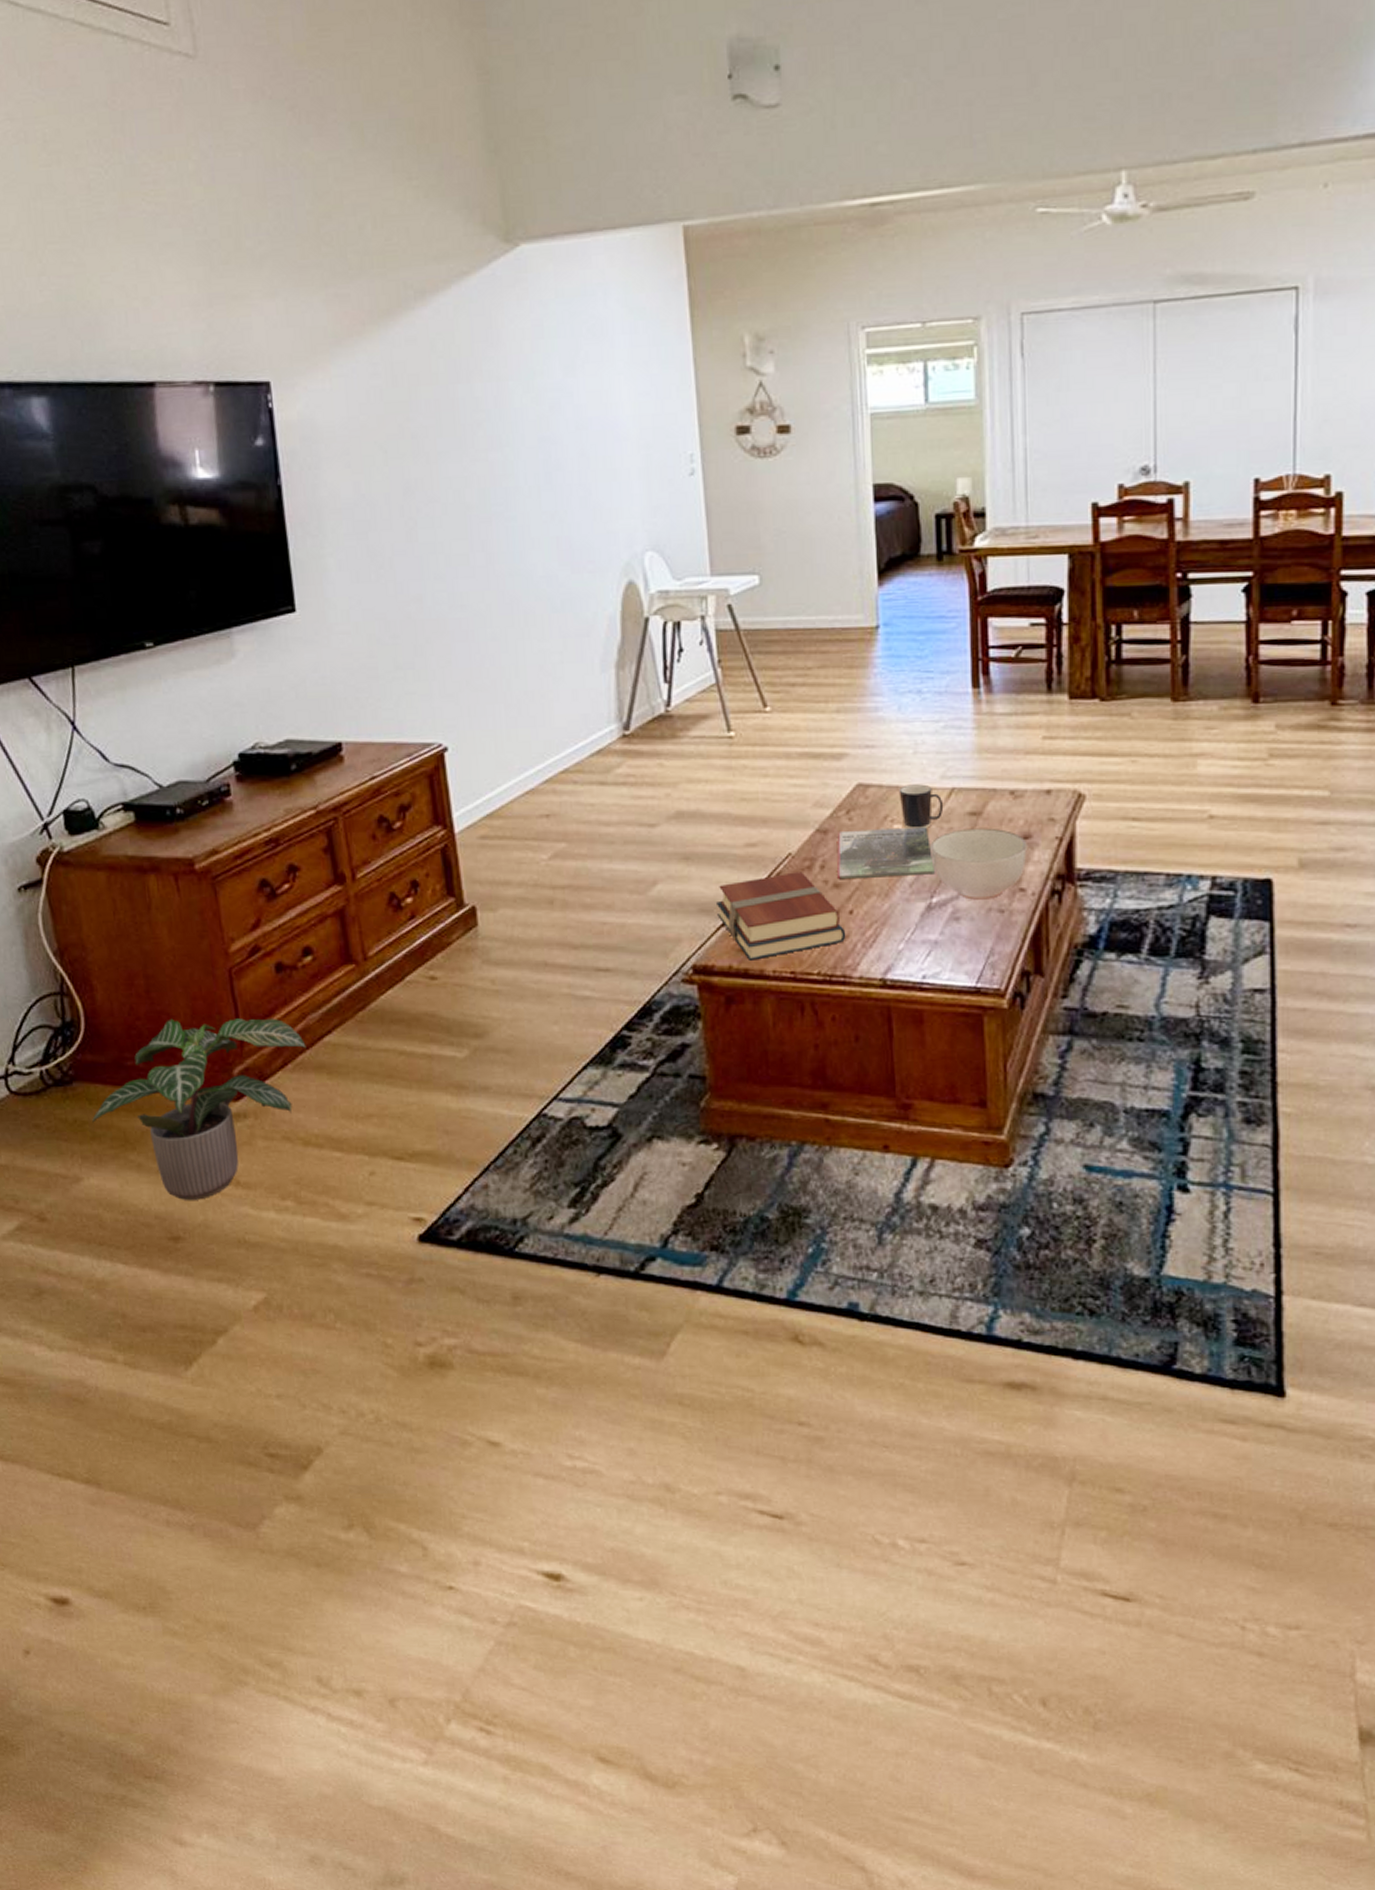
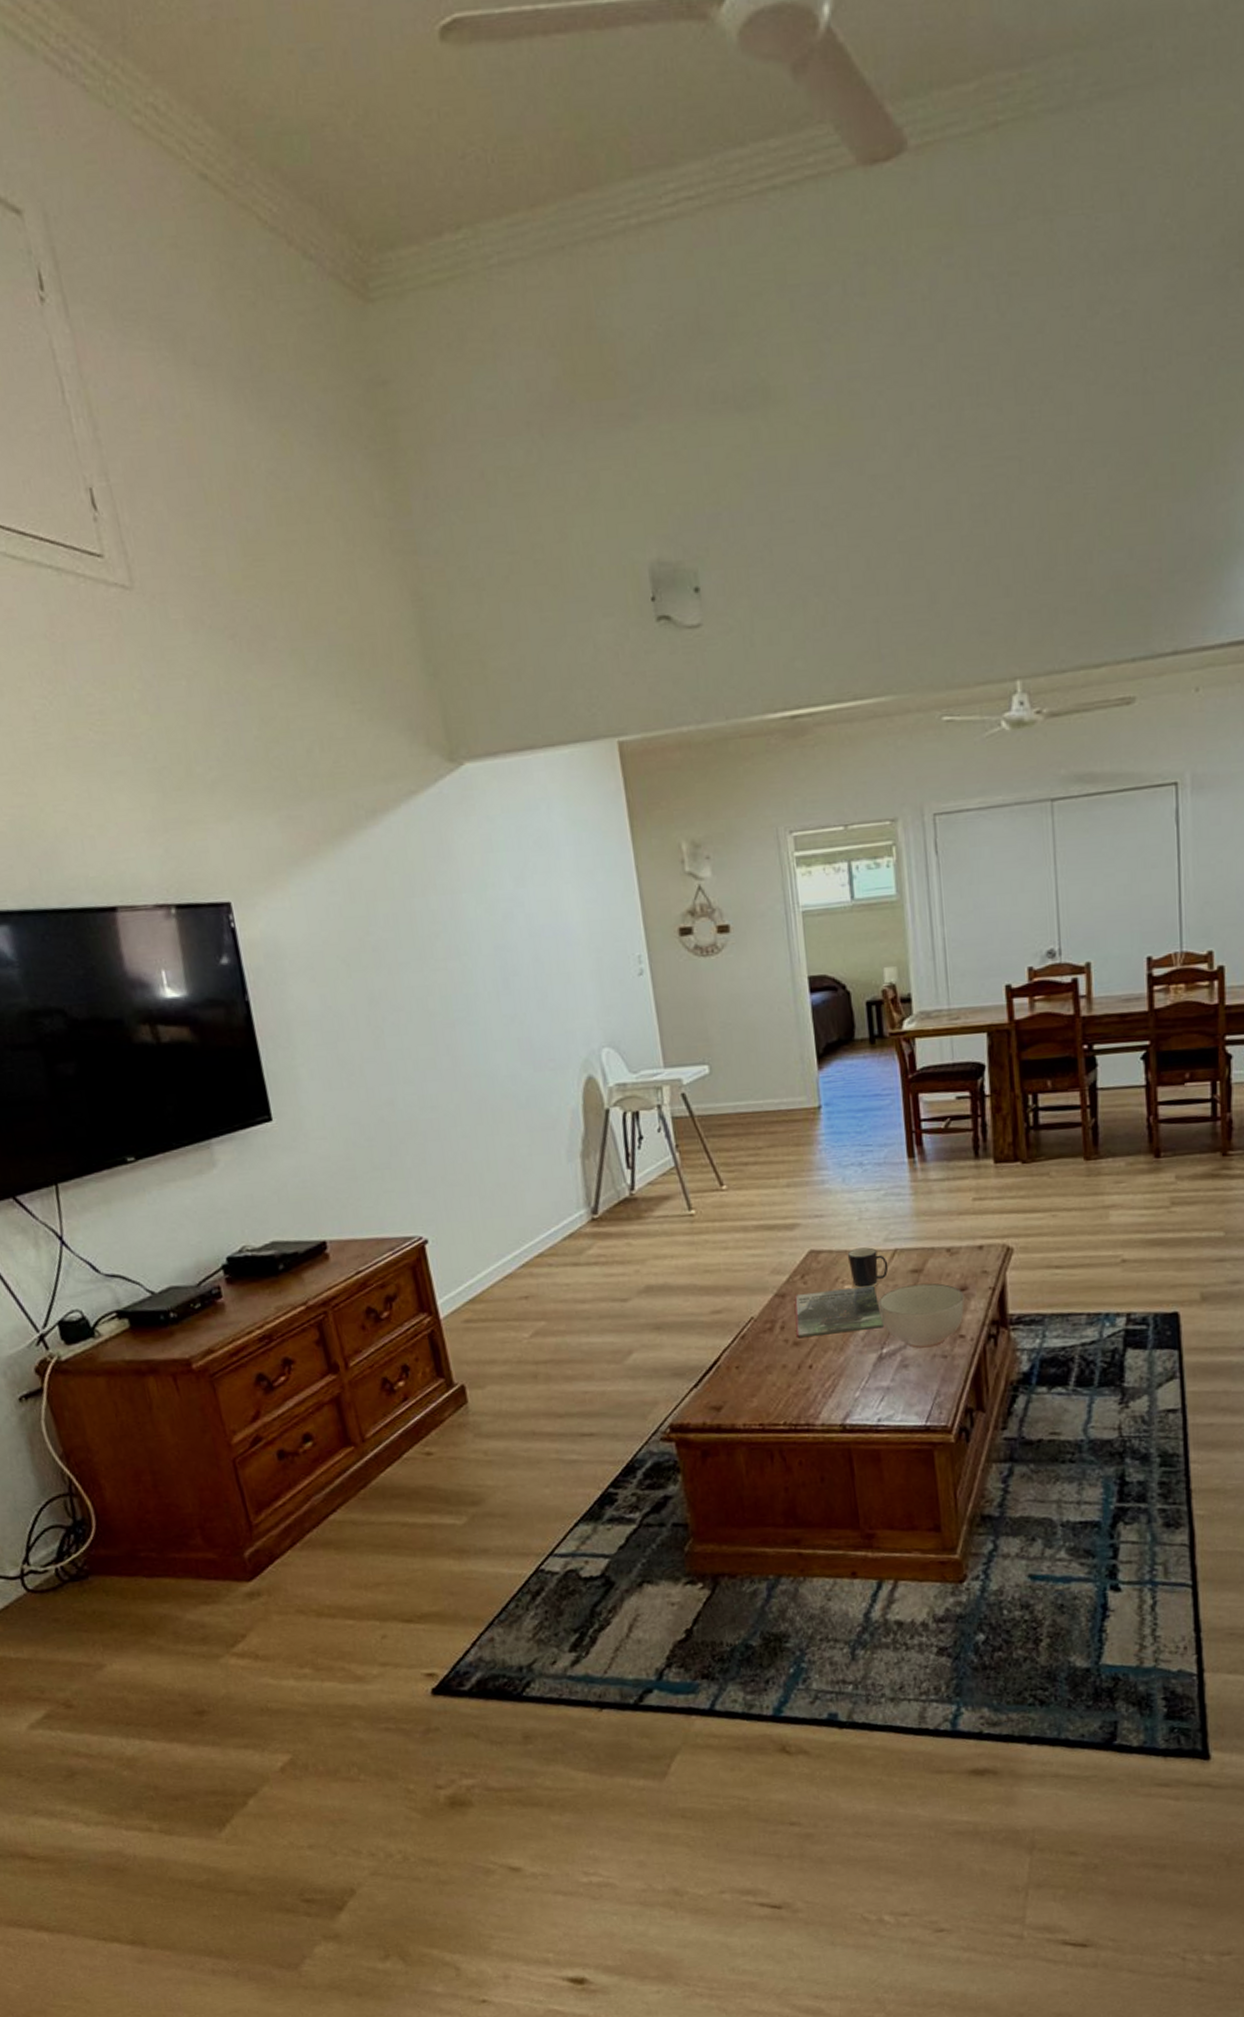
potted plant: present [92,1018,307,1200] -> none [110,1501,313,1677]
books: present [715,872,846,960] -> none [687,1333,808,1416]

